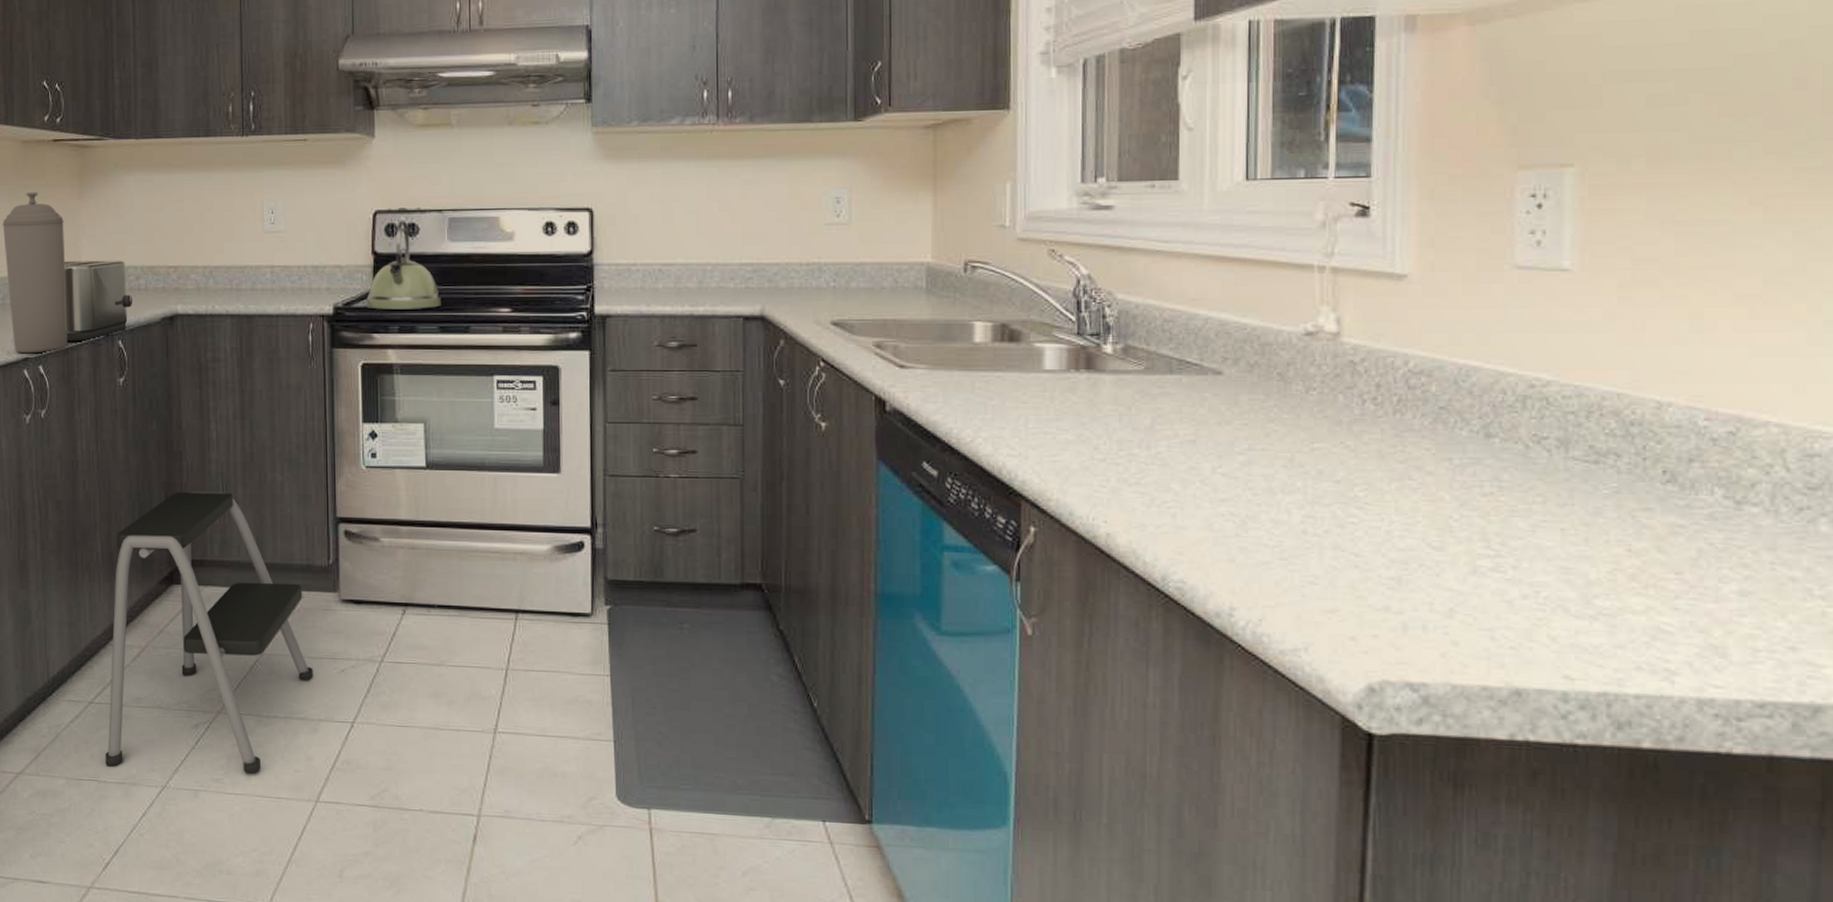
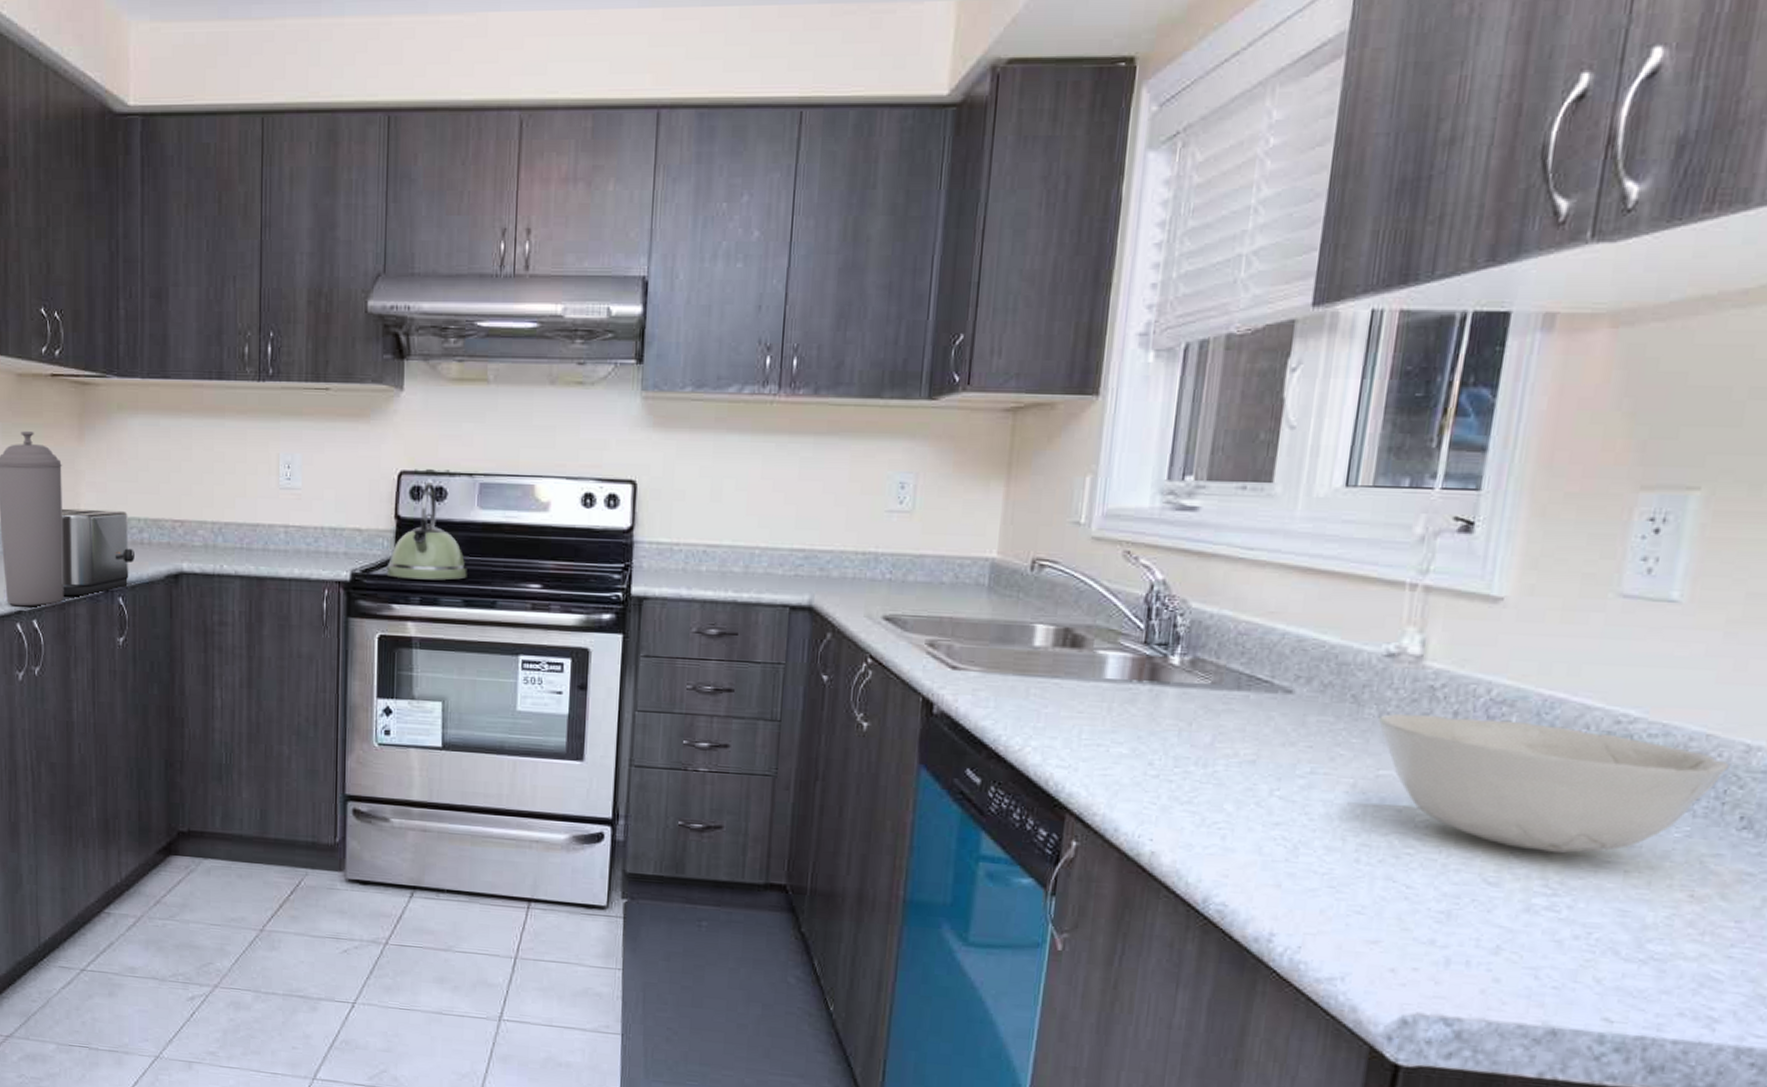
step stool: present [105,491,313,774] -> none [97,760,315,1049]
bowl: none [1307,388,1644,514] -> present [1379,714,1730,853]

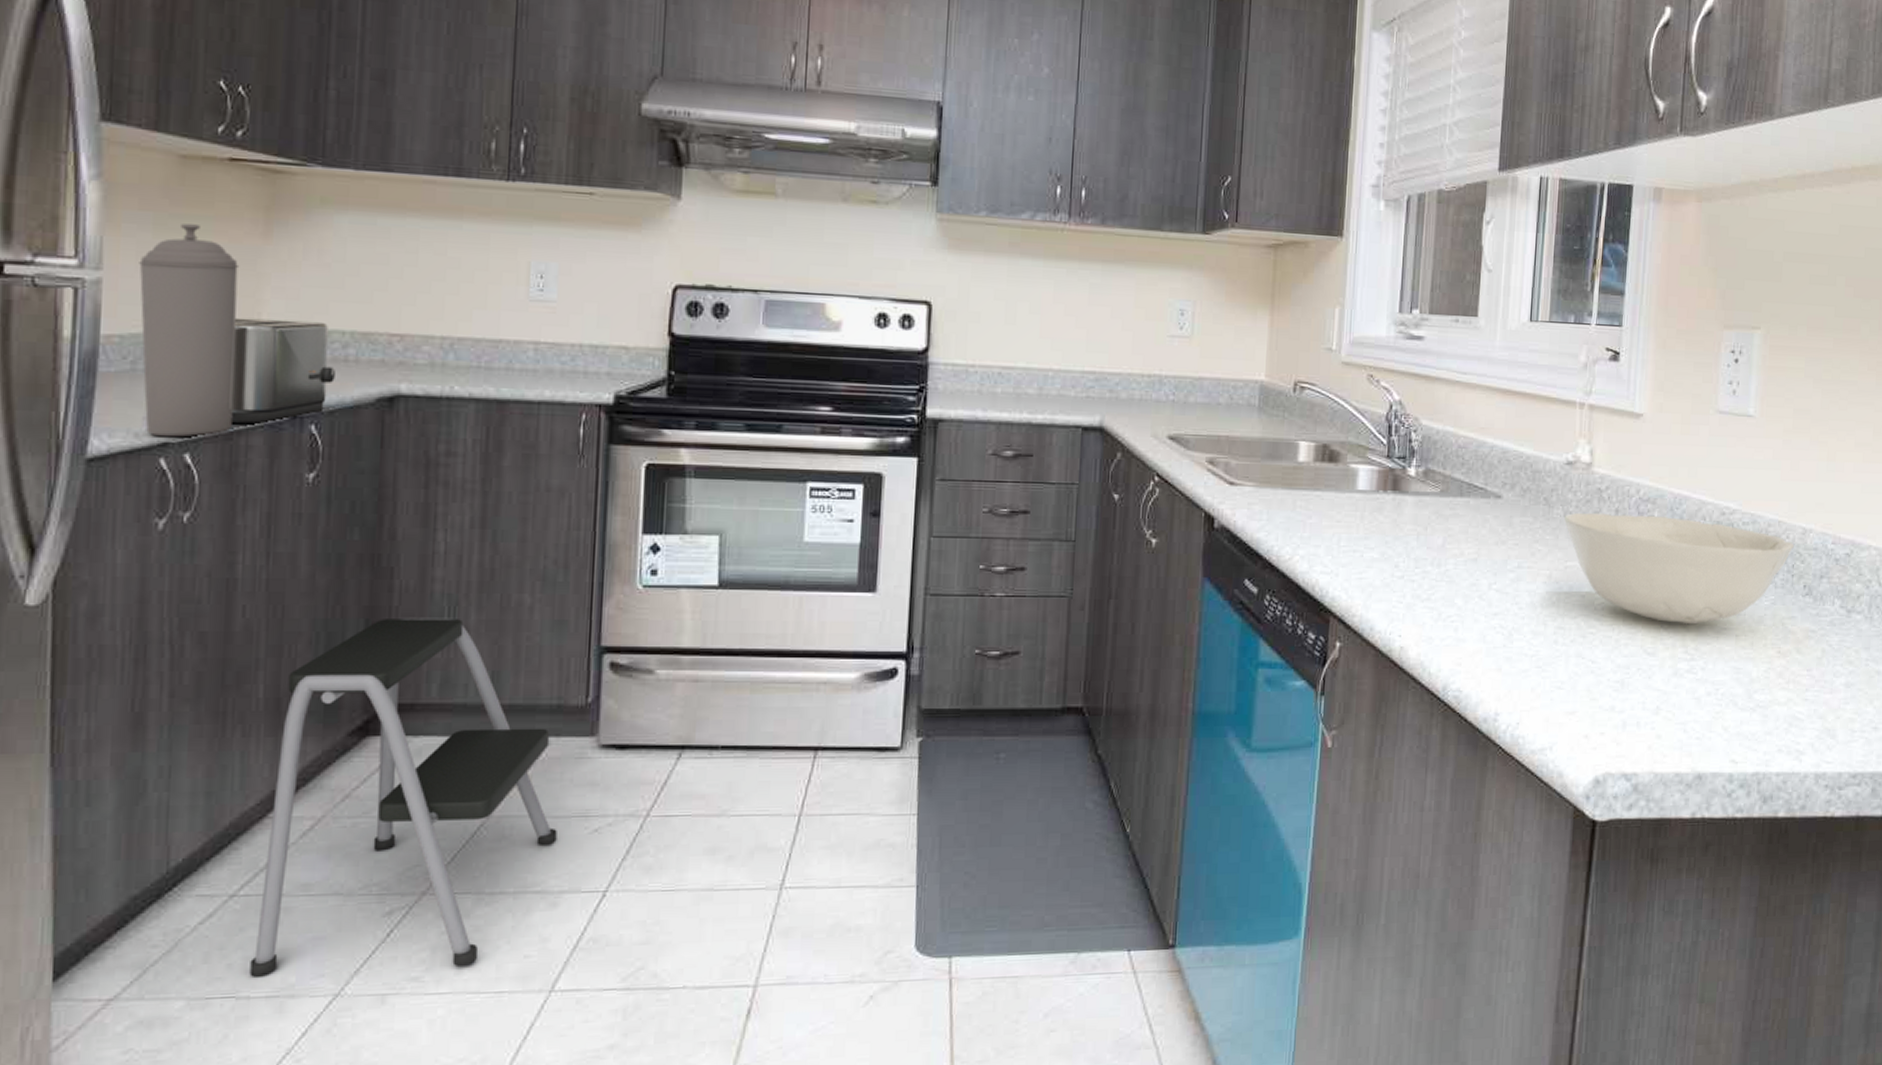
step stool: none [97,760,315,1049] -> present [249,617,557,977]
kettle: present [385,482,469,581] -> none [655,298,752,404]

